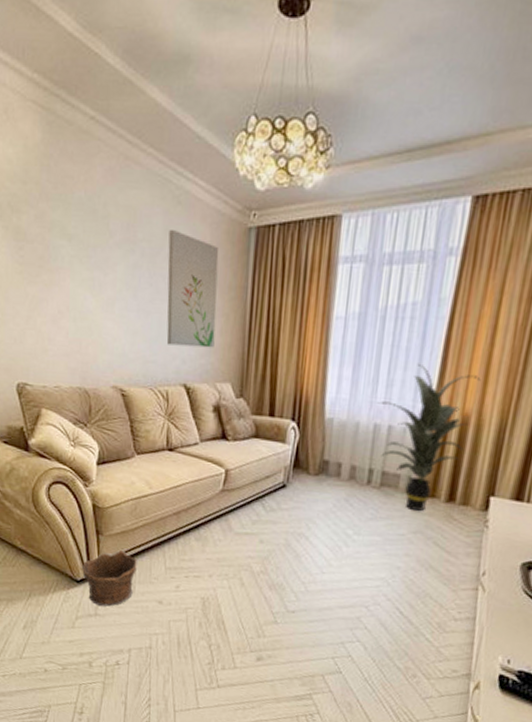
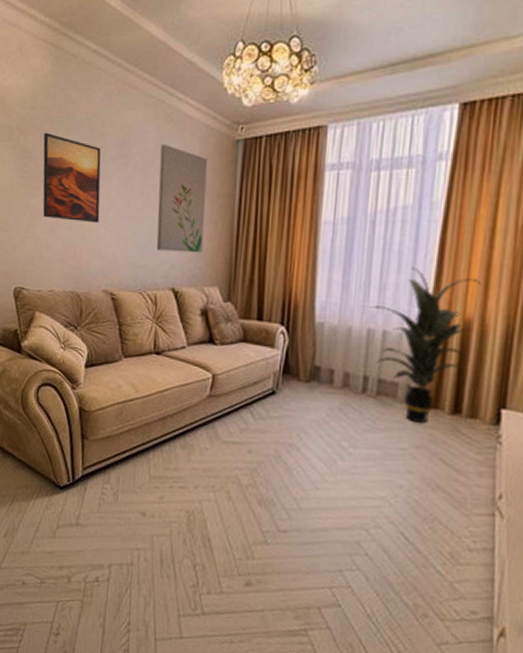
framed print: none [39,211,106,315] -> present [43,132,101,224]
clay pot: present [81,549,137,607] -> none [65,455,121,517]

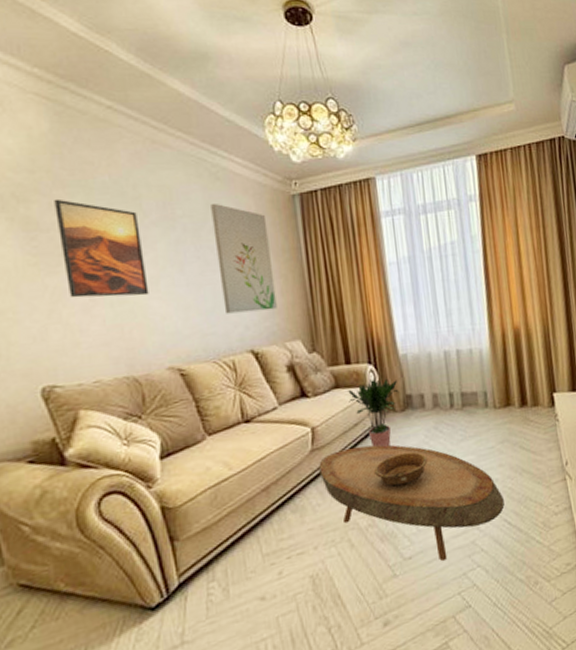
coffee table: none [212,403,405,548] -> present [319,444,505,561]
potted plant: none [253,340,309,413] -> present [348,378,400,447]
decorative bowl: none [265,424,325,458] -> present [374,452,428,488]
indoor plant: present [370,266,482,424] -> none [442,291,524,423]

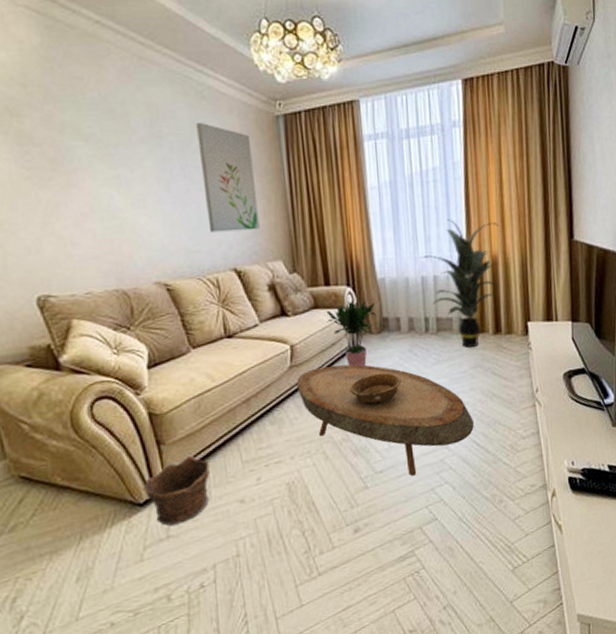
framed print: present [54,198,149,298] -> none [46,113,137,212]
clay pot: none [155,550,228,632] -> present [143,454,210,527]
indoor plant: none [442,291,524,423] -> present [420,218,500,348]

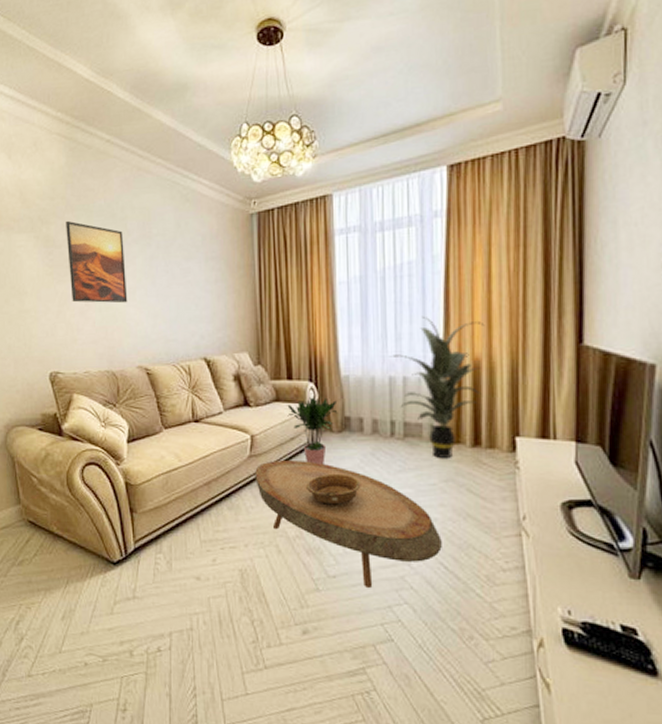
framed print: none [46,113,137,212] -> present [66,220,128,303]
clay pot: present [143,454,210,527] -> none [117,526,172,589]
wall art: present [196,121,260,233] -> none [180,222,229,323]

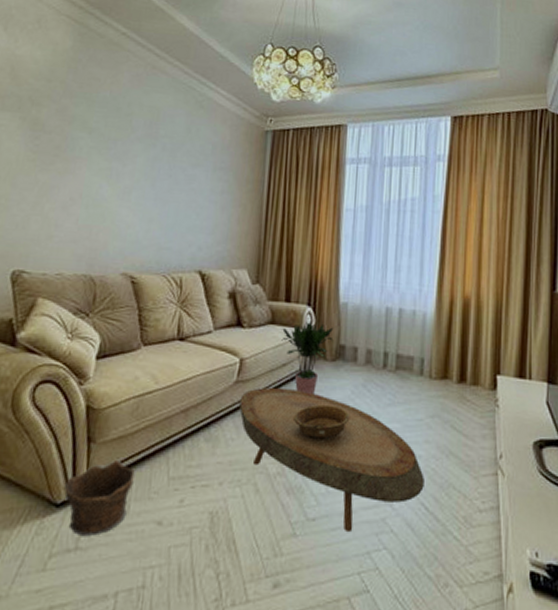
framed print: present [66,220,128,303] -> none [54,106,126,203]
clay pot: none [117,526,172,589] -> present [63,459,135,537]
indoor plant: present [389,316,485,460] -> none [388,250,476,395]

